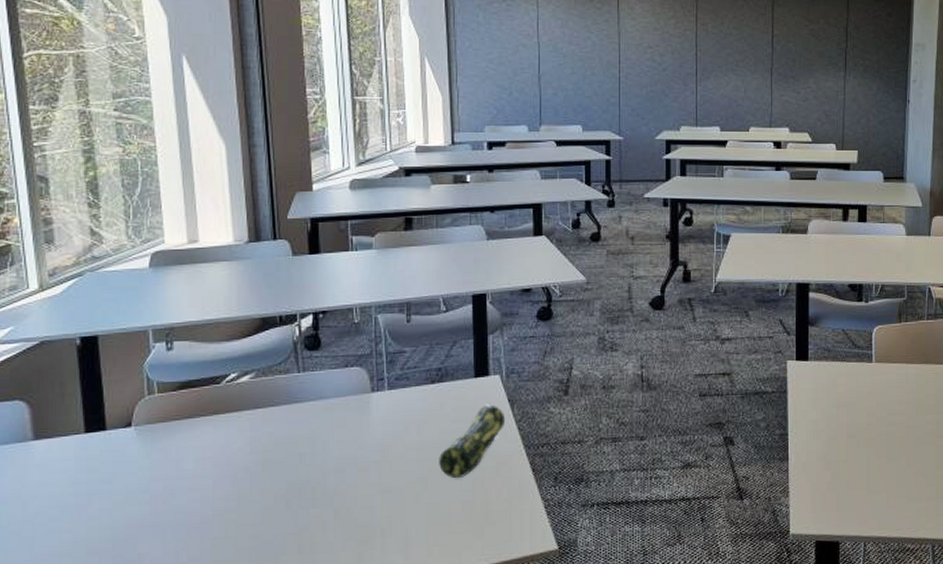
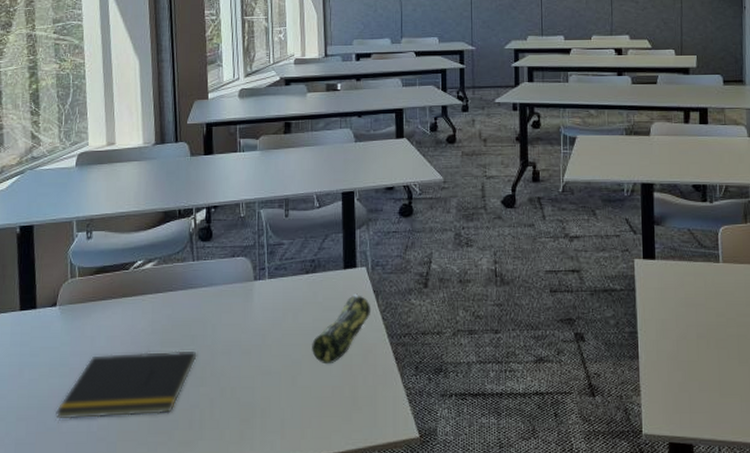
notepad: none [135,470,305,551] -> present [55,350,197,419]

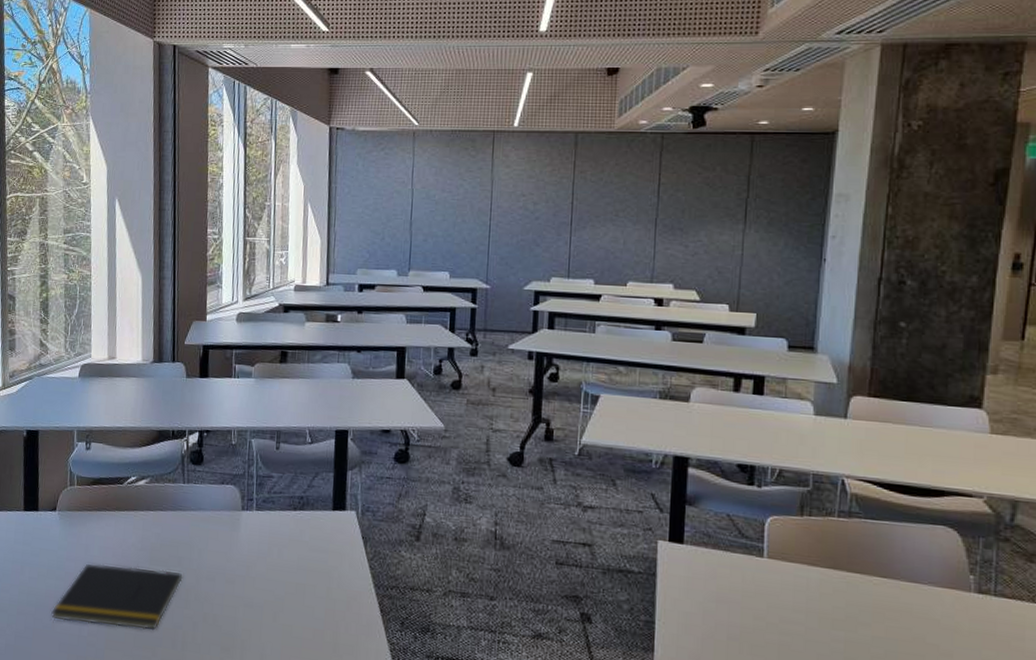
pencil case: present [312,293,371,365] -> none [295,537,359,606]

